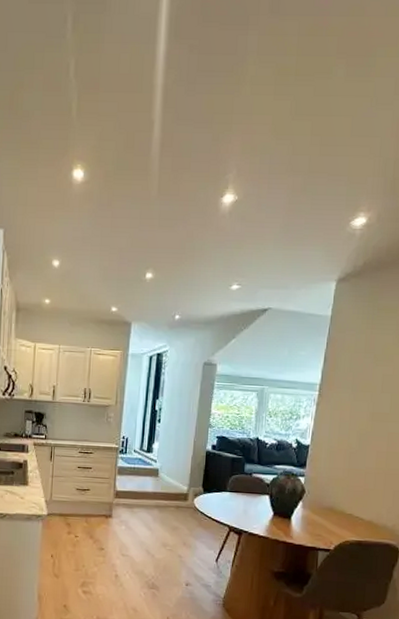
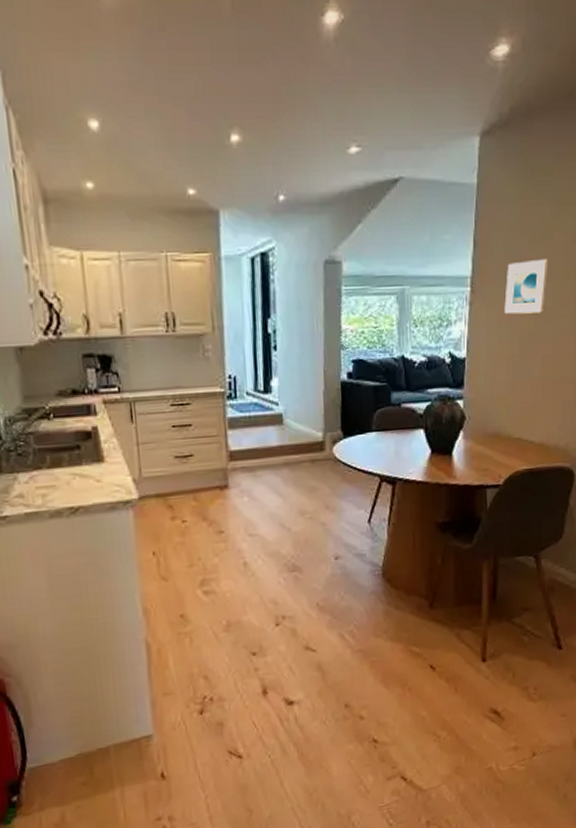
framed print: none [346,375,388,417] -> present [504,258,549,315]

